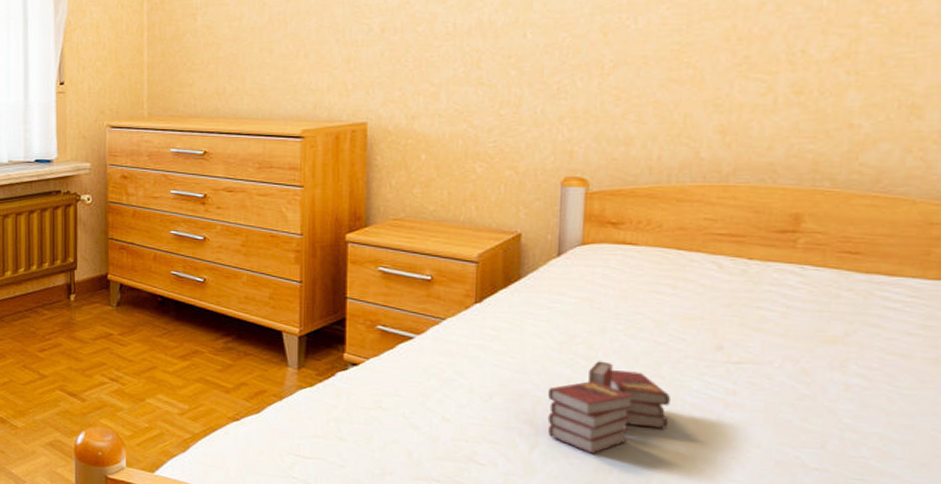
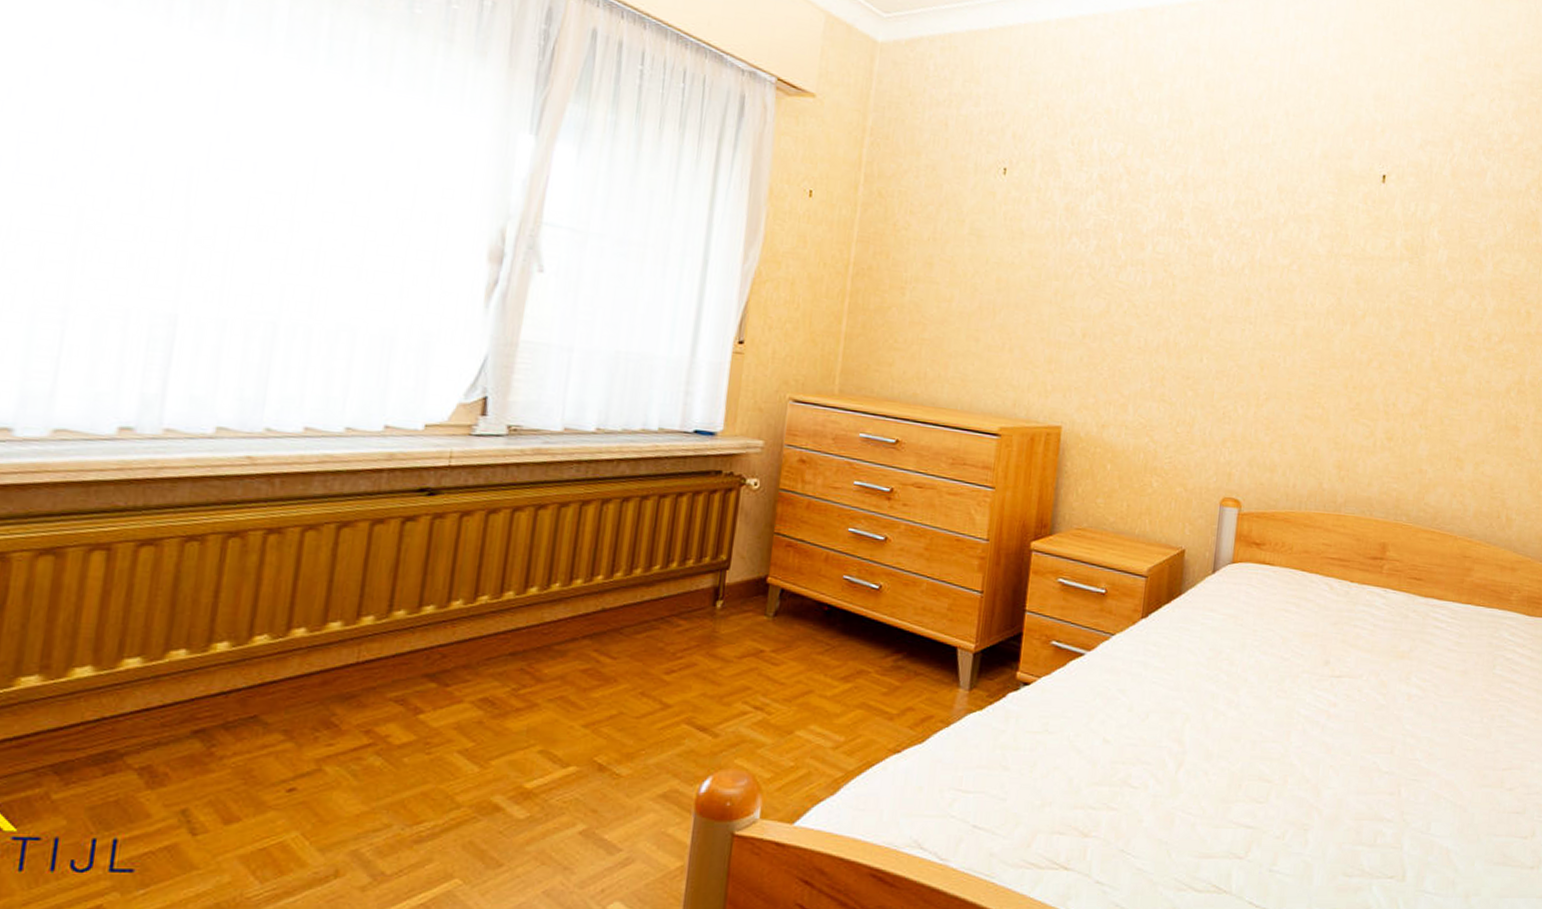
book: present [547,361,672,454] -> none [1193,676,1290,770]

